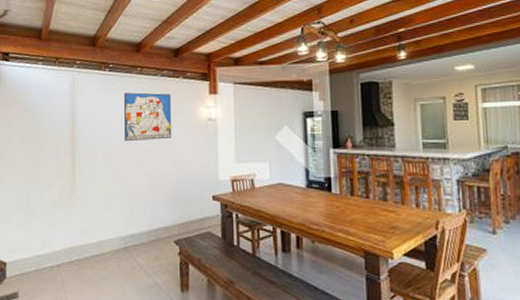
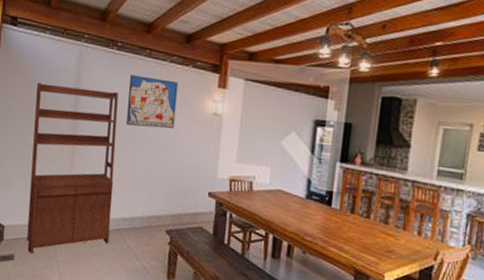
bookshelf: none [31,111,117,288] -> present [26,82,119,254]

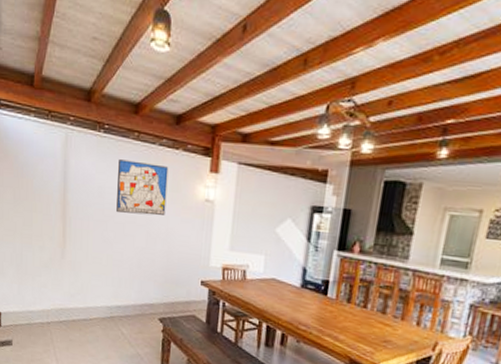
bookshelf: present [26,82,119,254] -> none [23,167,107,340]

